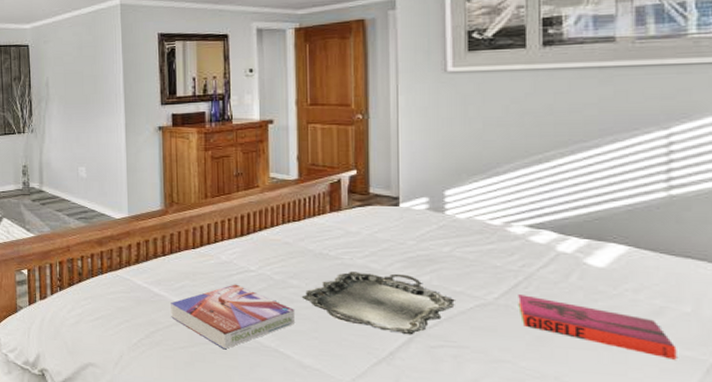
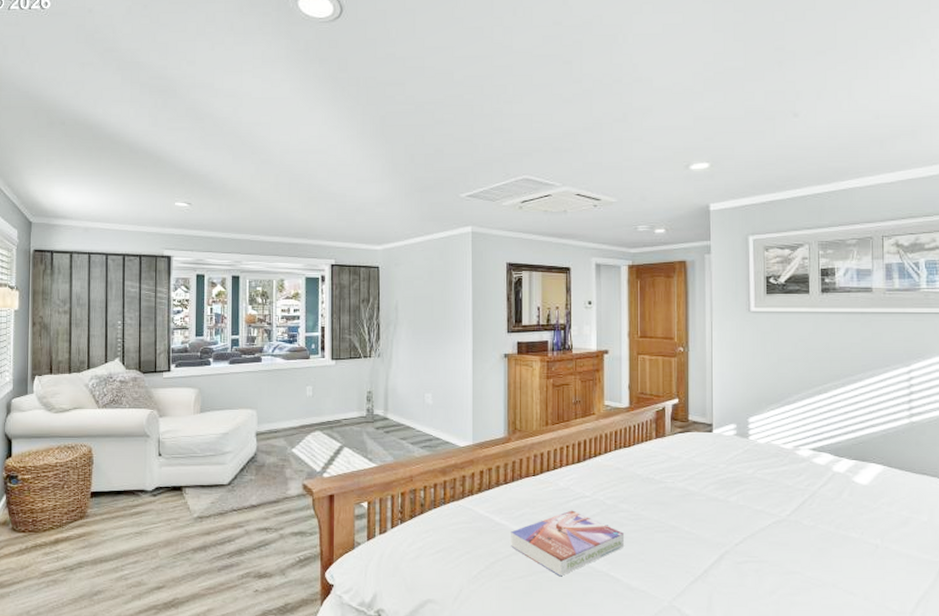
serving tray: present [301,271,455,335] -> none [630,494,757,553]
hardback book: present [518,295,677,360] -> none [805,511,918,563]

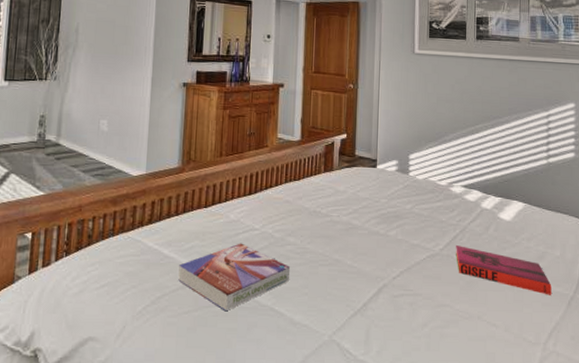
hardback book: none [805,511,918,563] -> present [456,245,552,295]

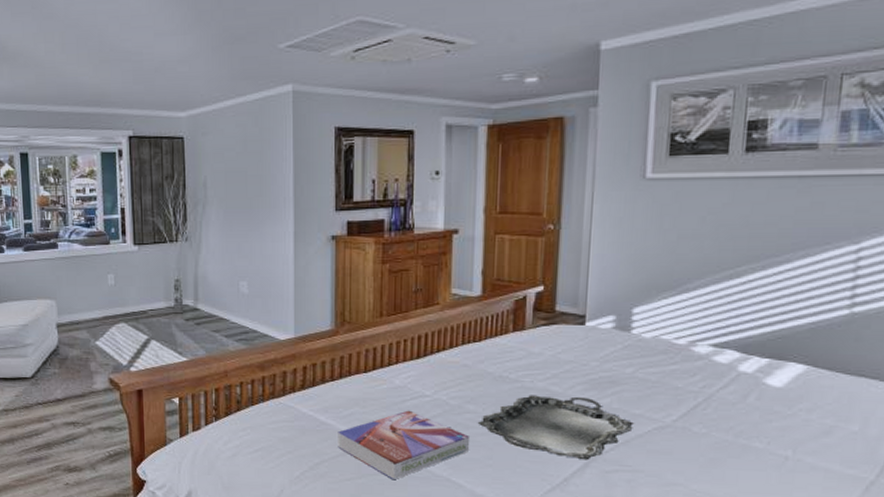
serving tray: none [296,228,413,286] -> present [477,395,634,460]
hardback book: present [456,245,552,295] -> none [695,416,841,478]

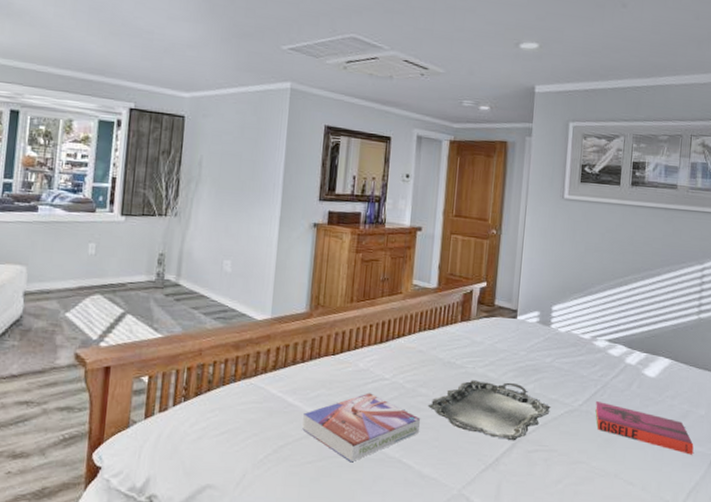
hardback book: none [695,416,841,478] -> present [595,401,694,455]

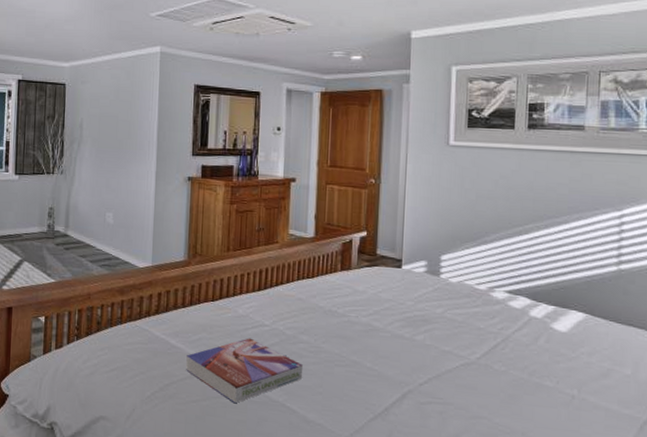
serving tray: present [427,380,551,441] -> none [310,329,444,392]
hardback book: present [595,401,694,455] -> none [496,355,619,417]

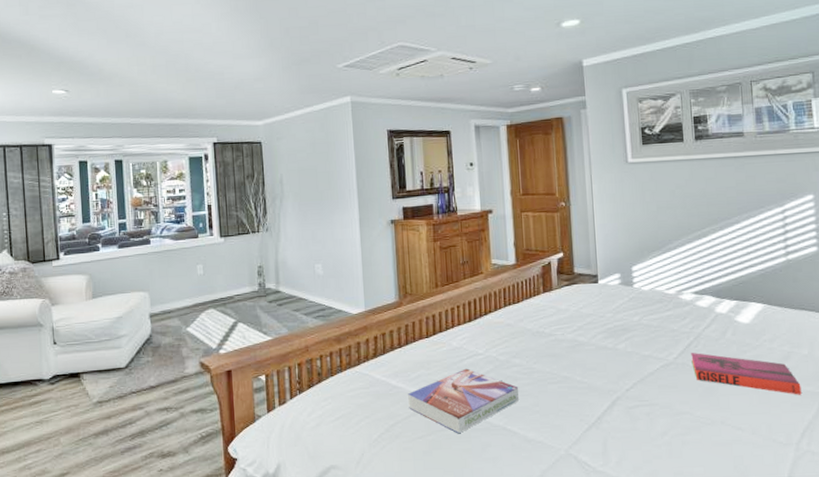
hardback book: none [496,355,619,417] -> present [691,353,802,395]

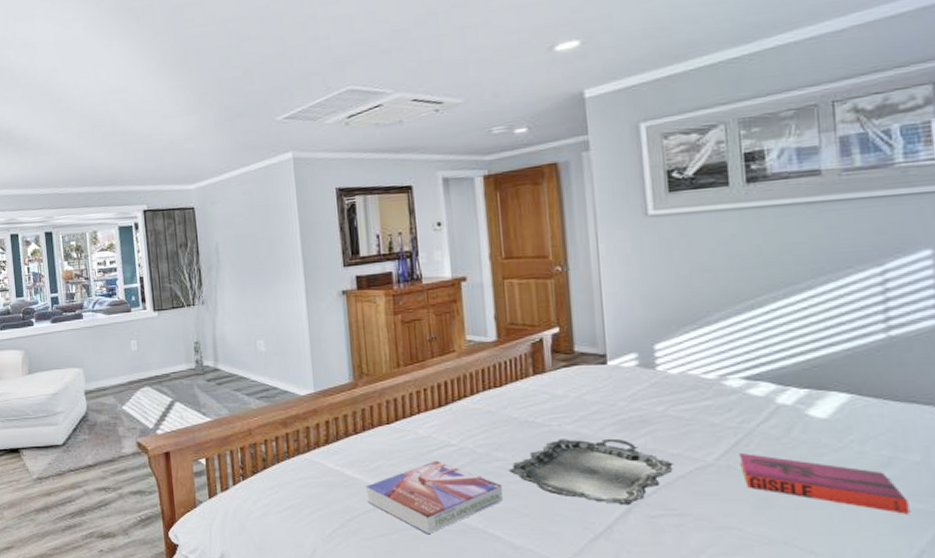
serving tray: none [523,344,645,399] -> present [508,438,673,506]

